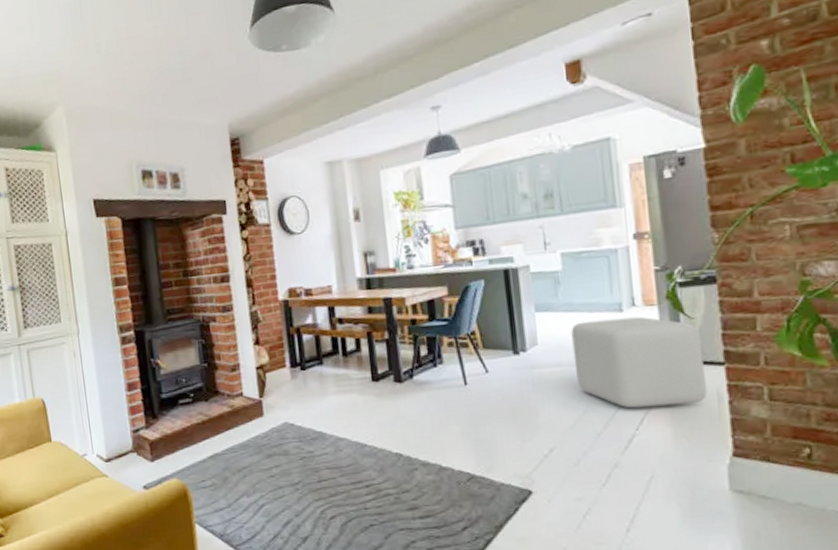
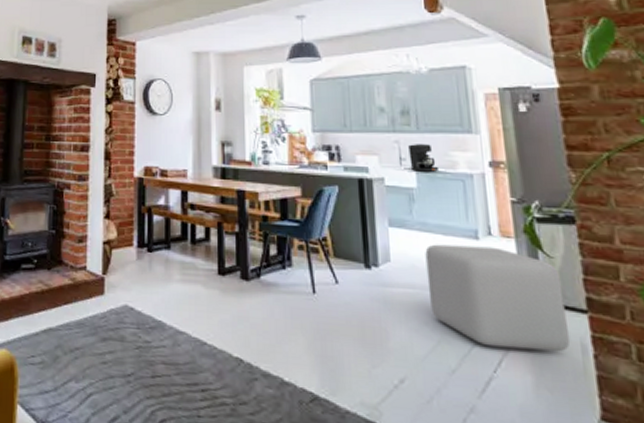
coffee maker: none [553,225,584,255] -> present [408,144,440,173]

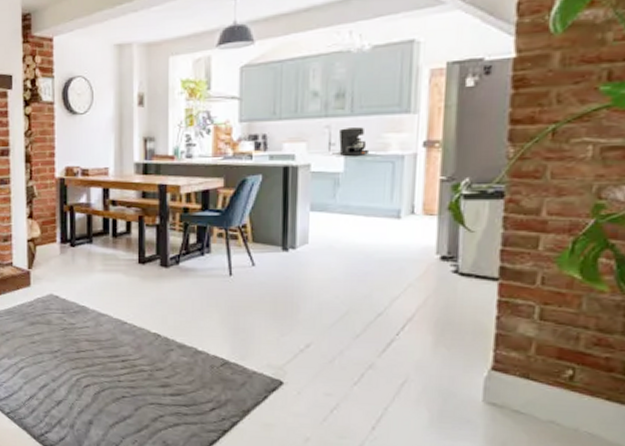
pouf: present [425,244,571,352] -> none [343,225,478,316]

